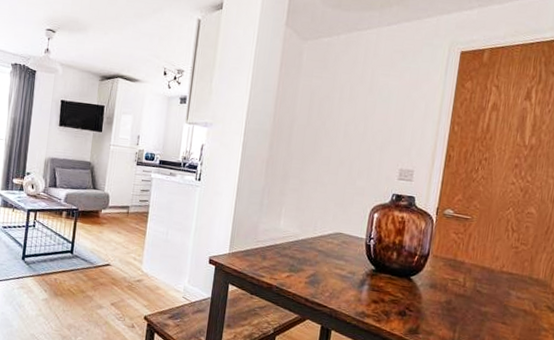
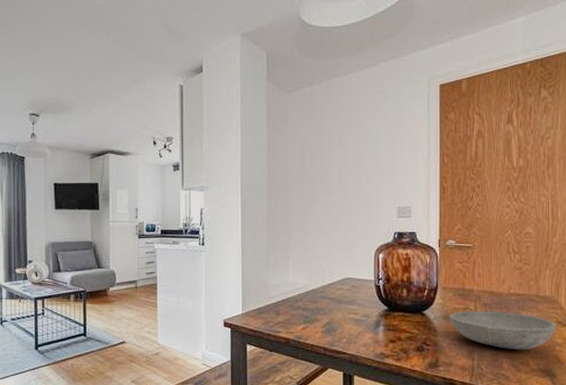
soup bowl: none [436,282,546,331] -> present [449,310,556,350]

